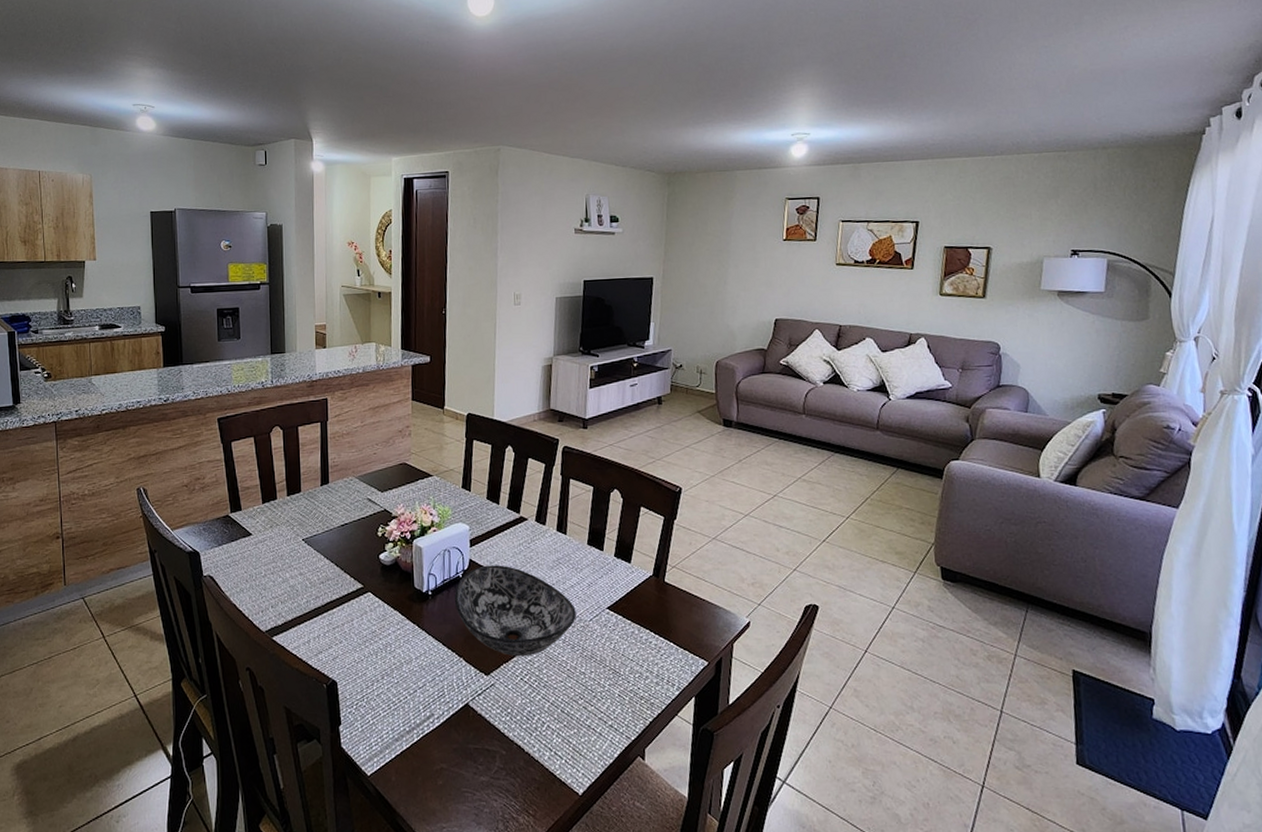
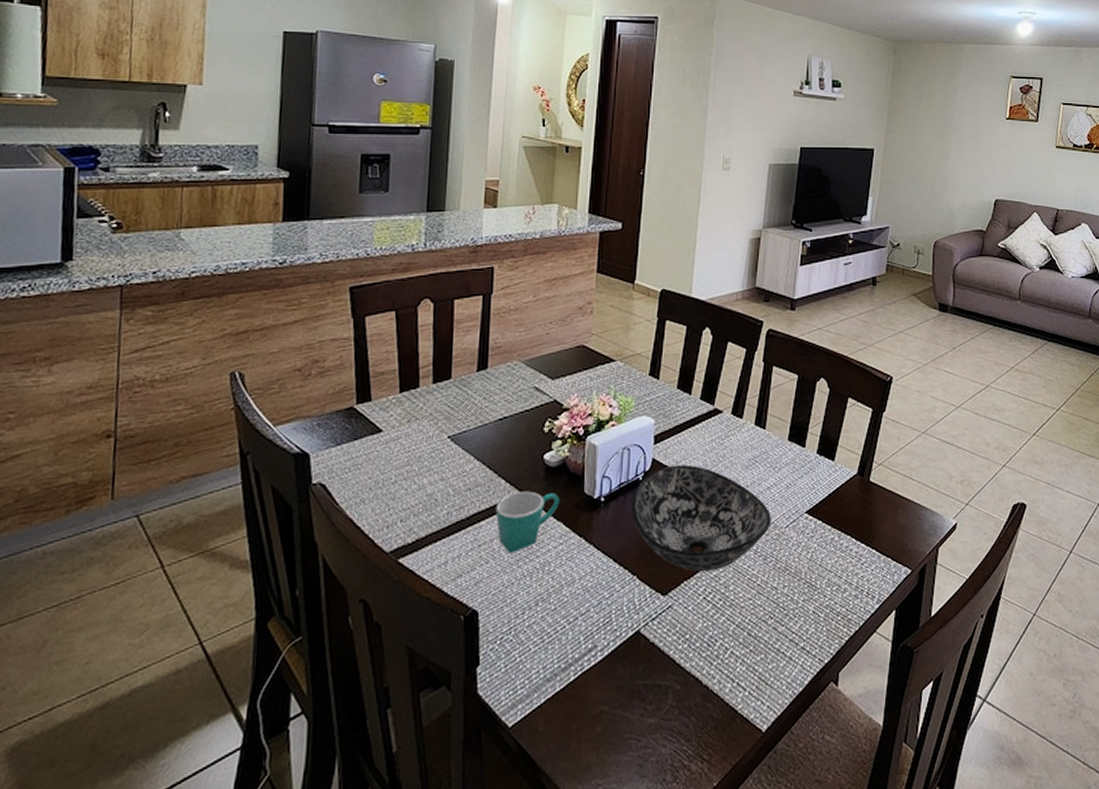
mug: none [344,585,396,636] -> present [495,491,560,554]

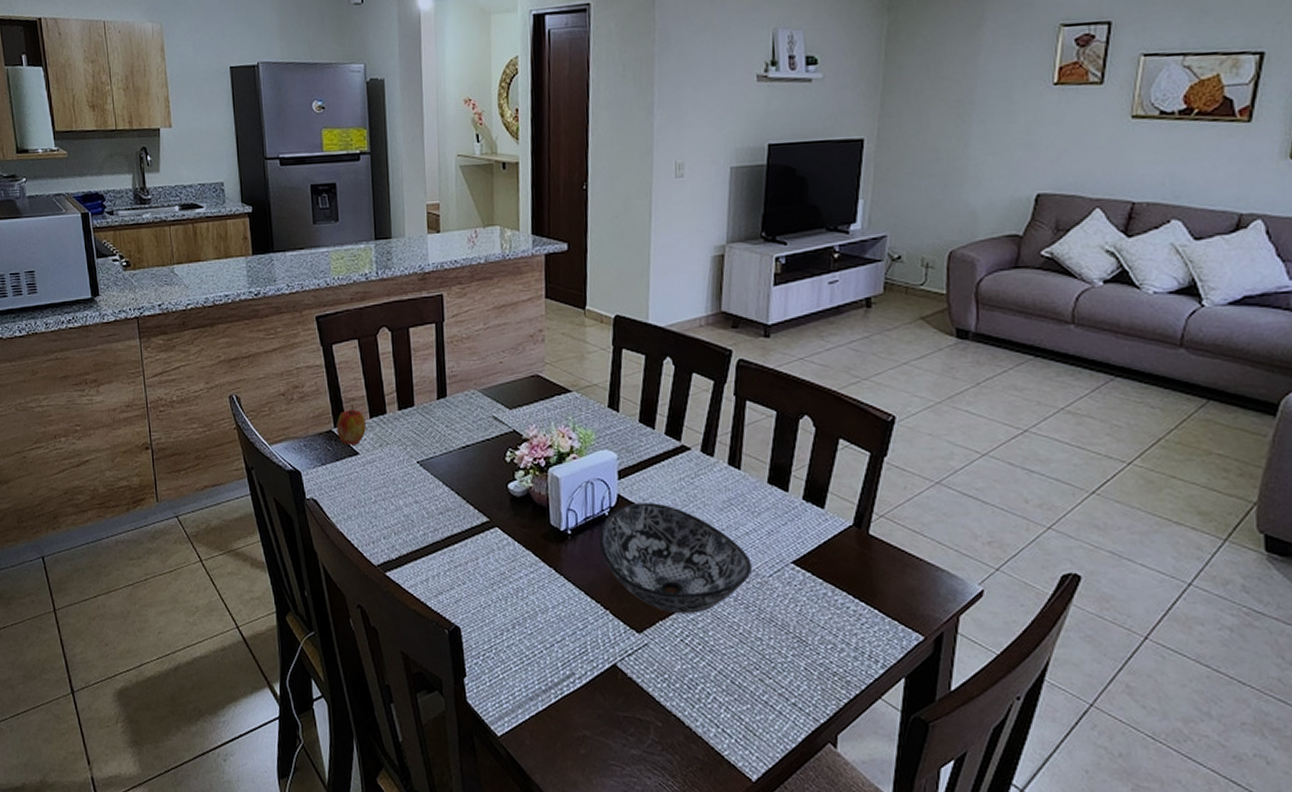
apple: none [359,379,394,422] -> present [336,405,366,445]
mug: present [495,491,560,554] -> none [467,518,528,577]

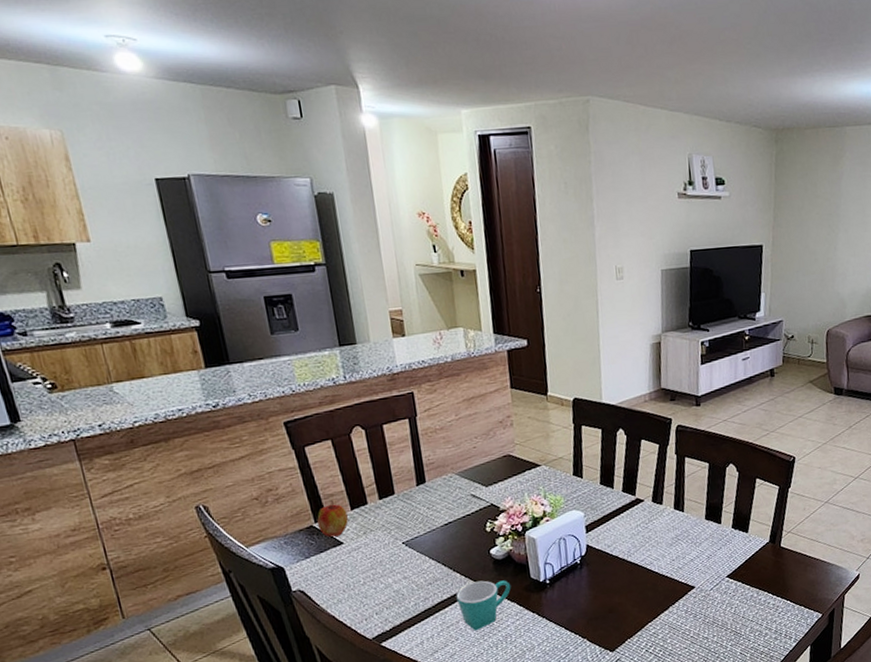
mug: none [467,518,528,577] -> present [456,580,511,631]
bowl: present [598,502,752,615] -> none [573,547,697,631]

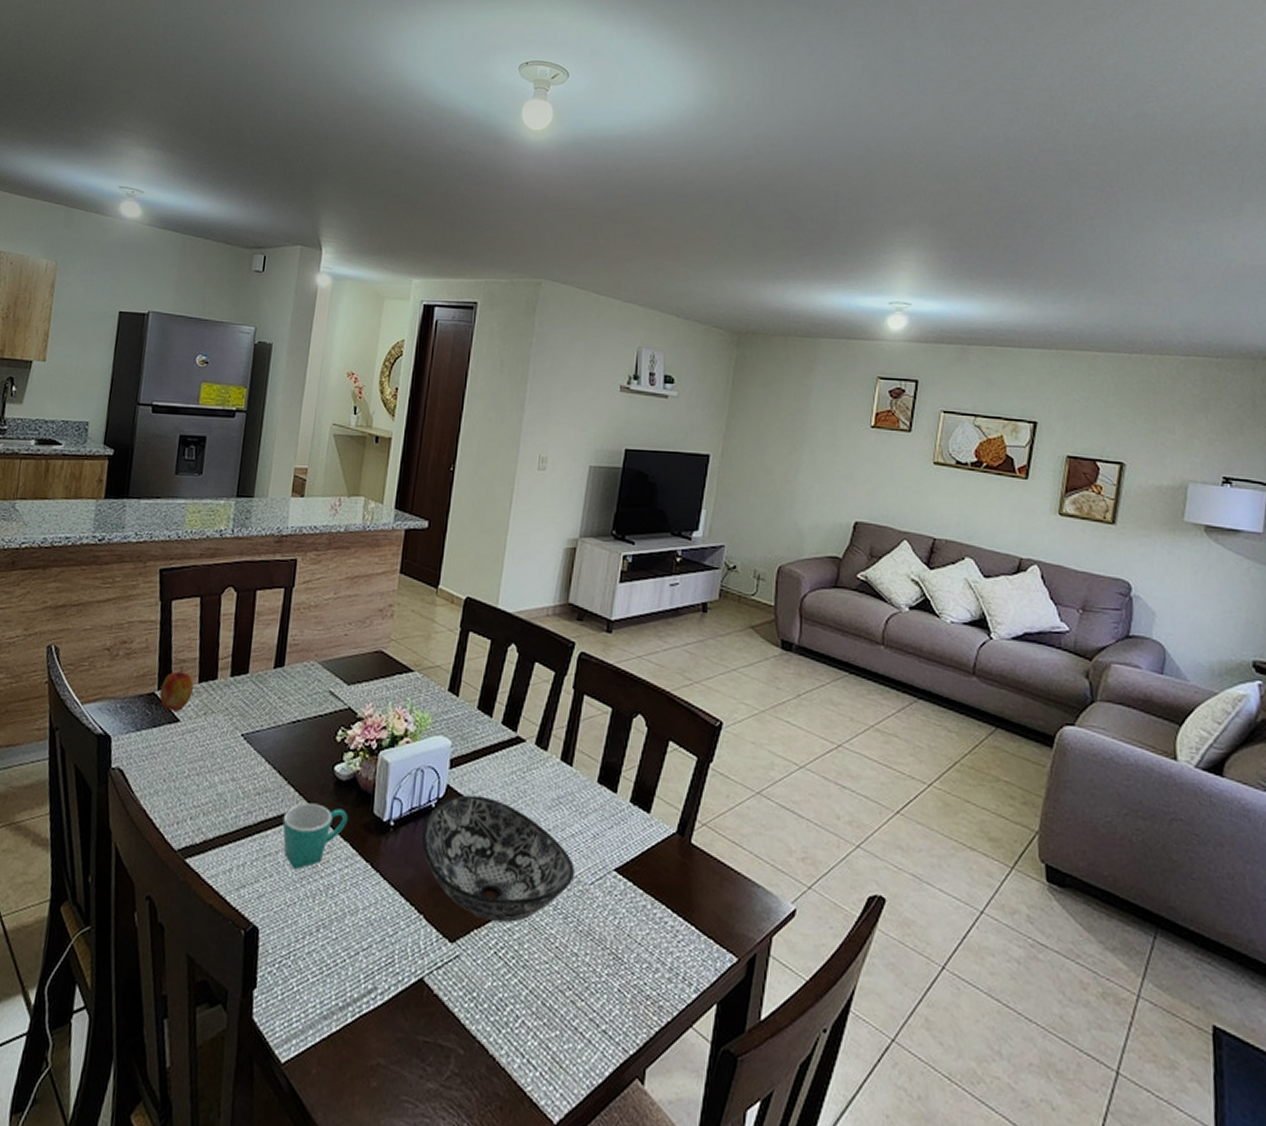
bowl: none [573,547,697,631] -> present [421,795,574,923]

